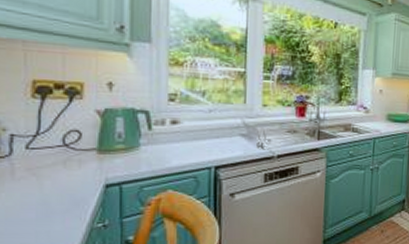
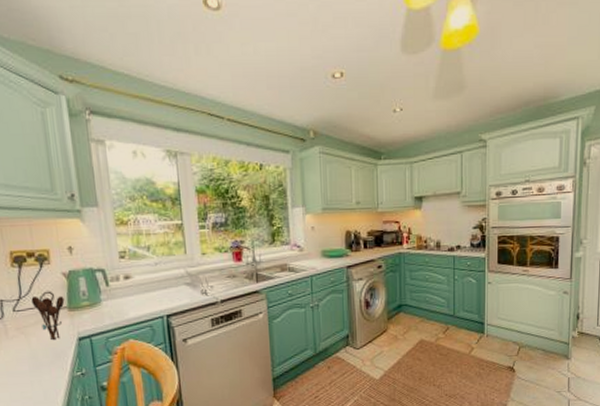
utensil holder: none [52,133,94,184] -> present [31,296,65,340]

